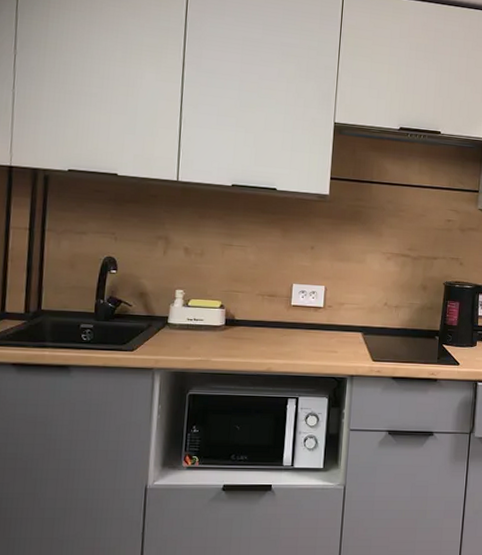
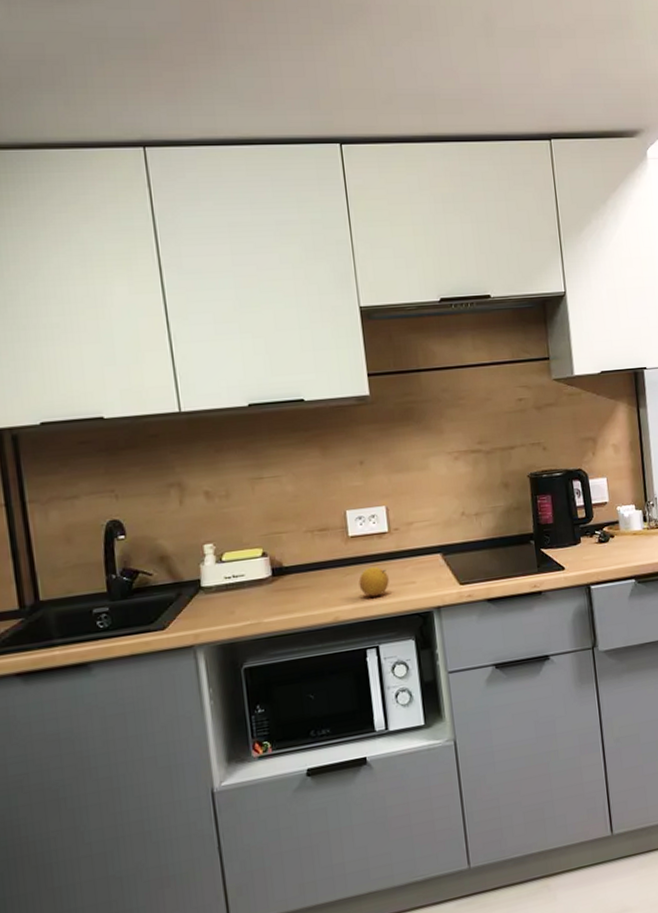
fruit: none [292,333,317,358] -> present [359,567,389,597]

